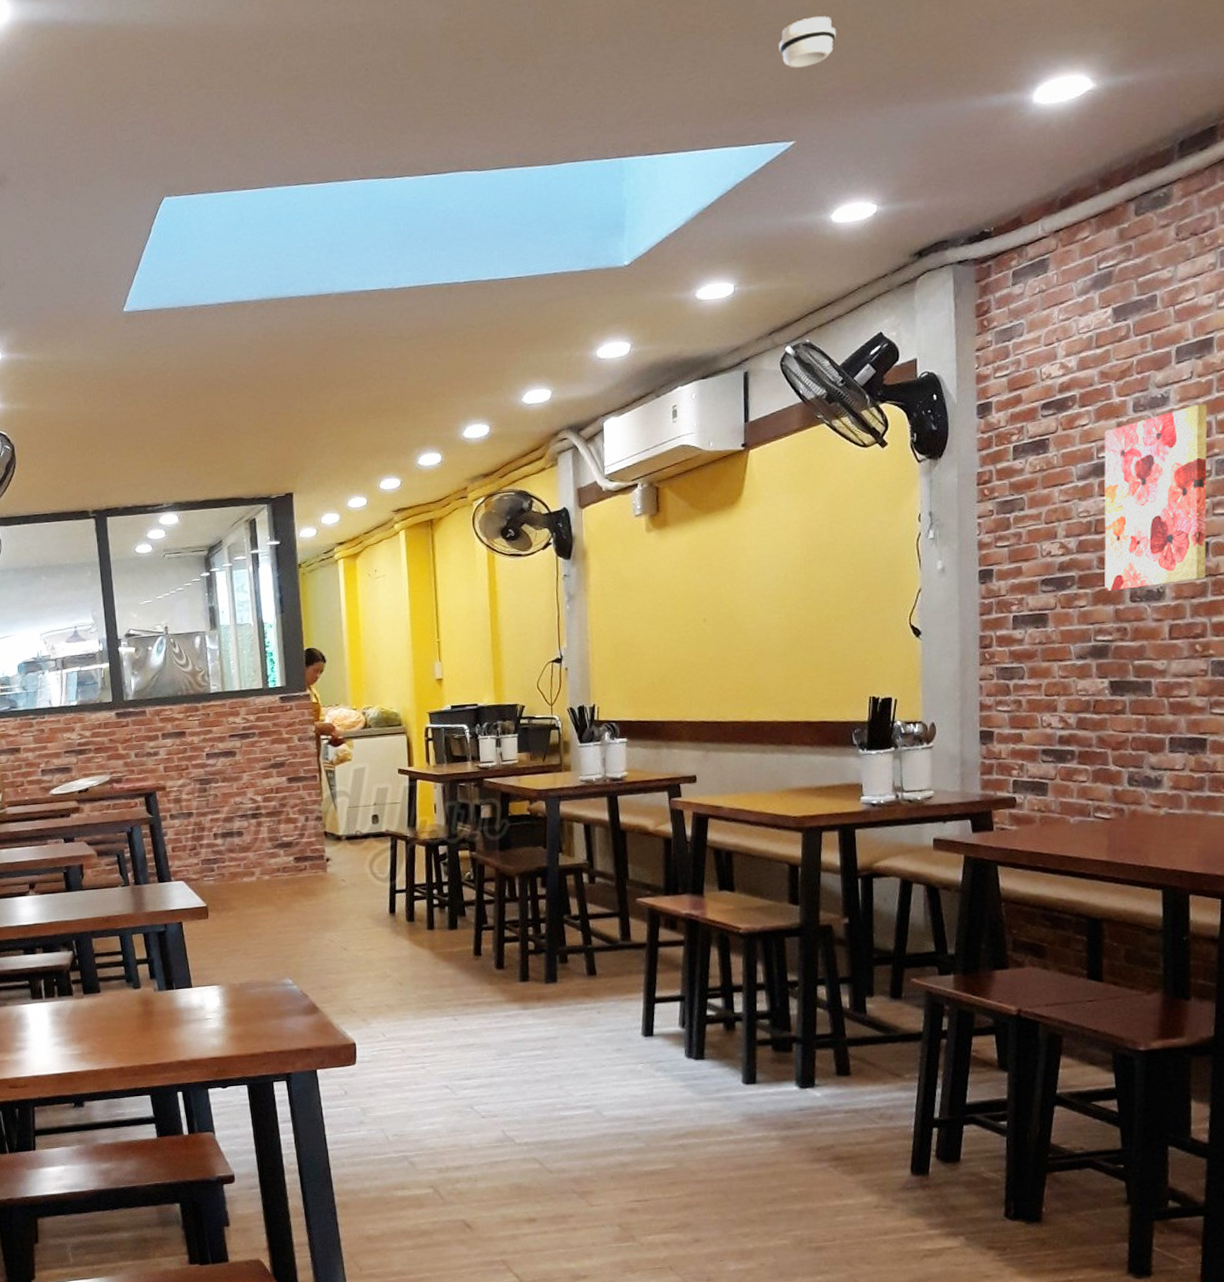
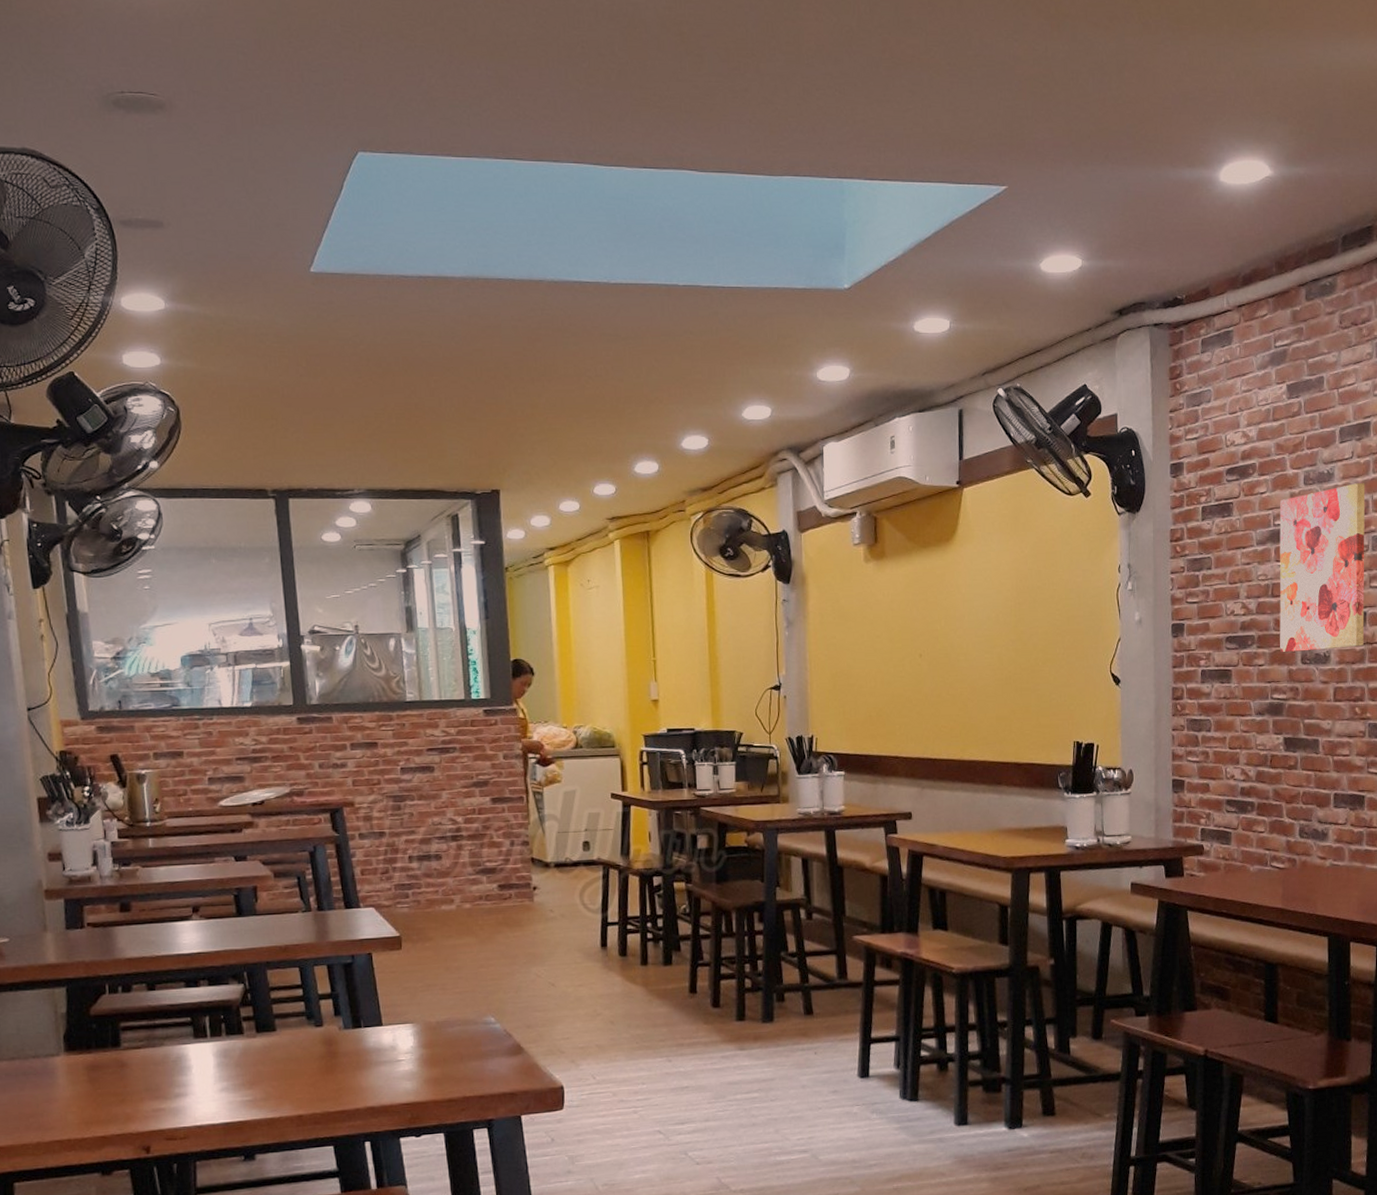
smoke detector: present [779,16,836,68] -> none [993,66,1045,114]

